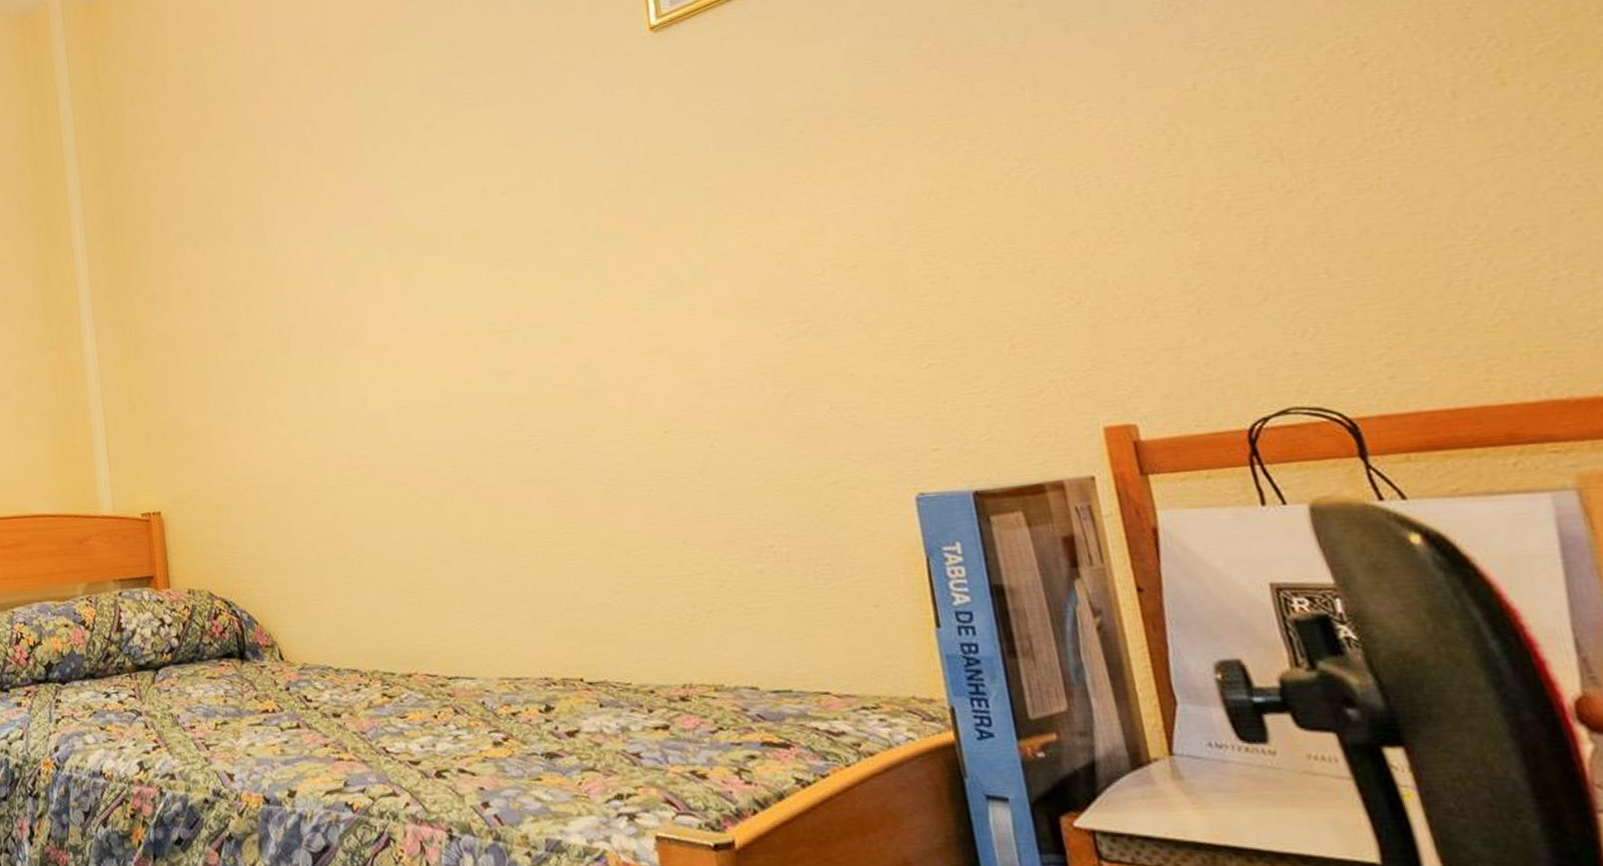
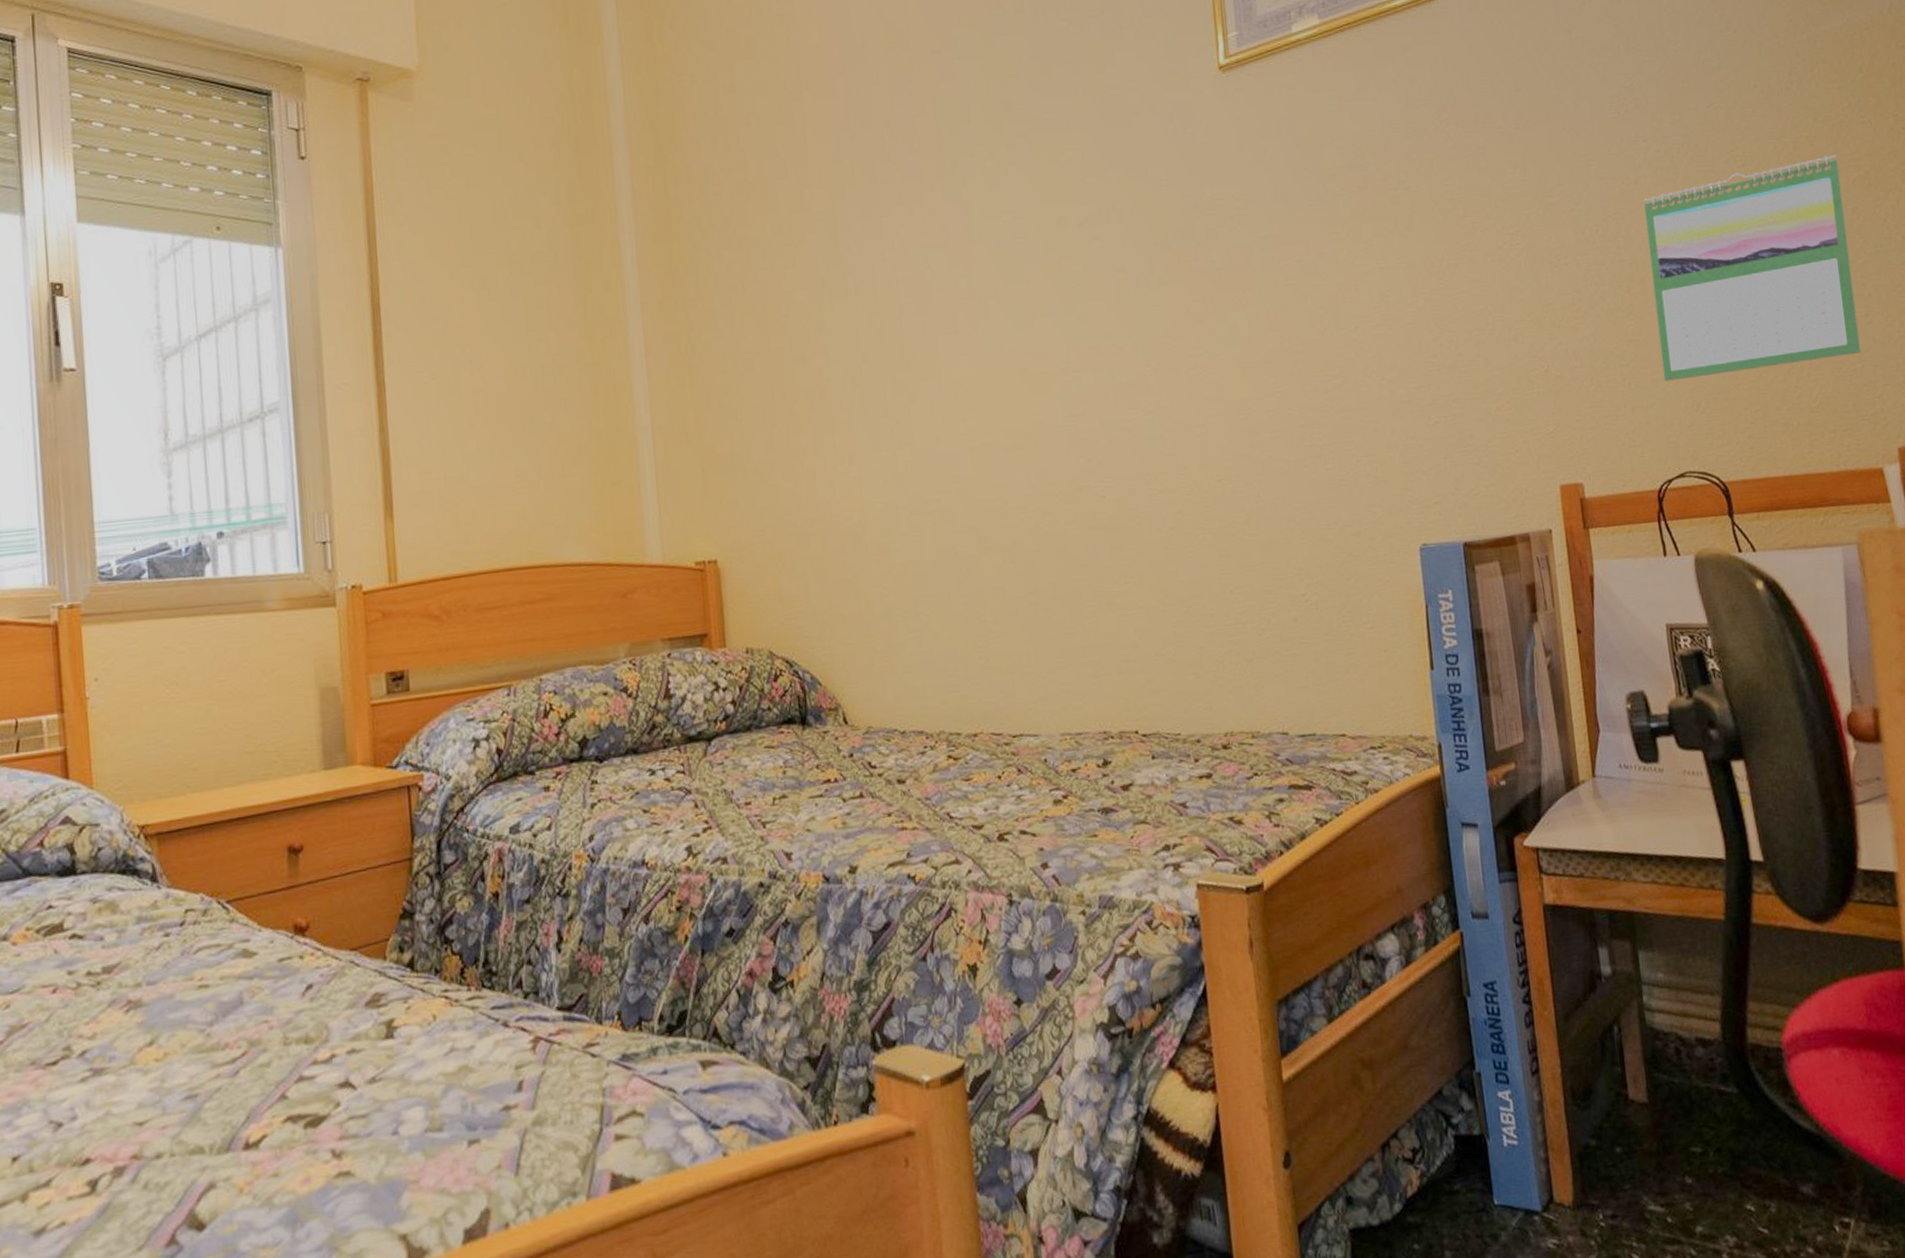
calendar: none [1206,25,1567,306] -> present [1643,155,1861,381]

